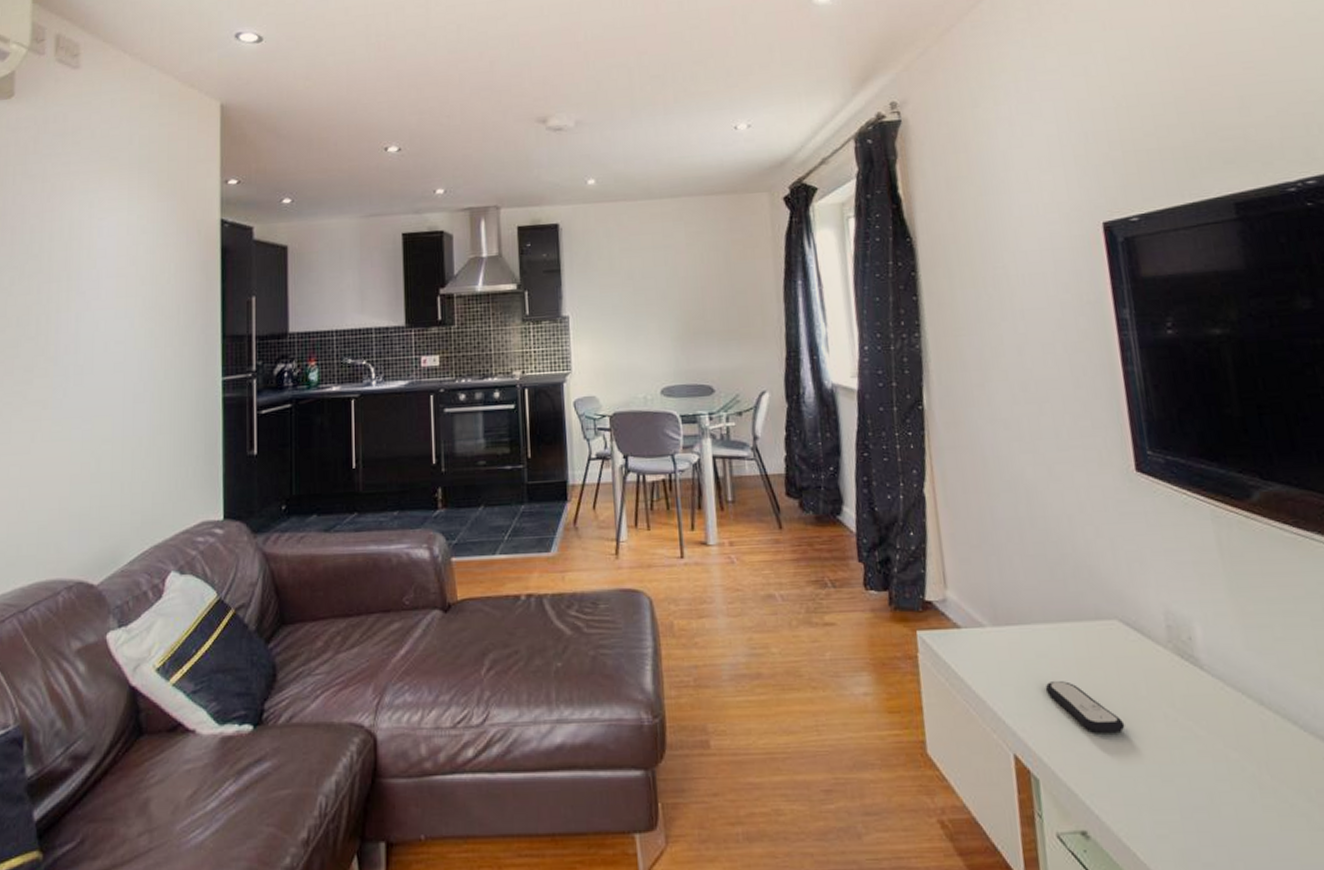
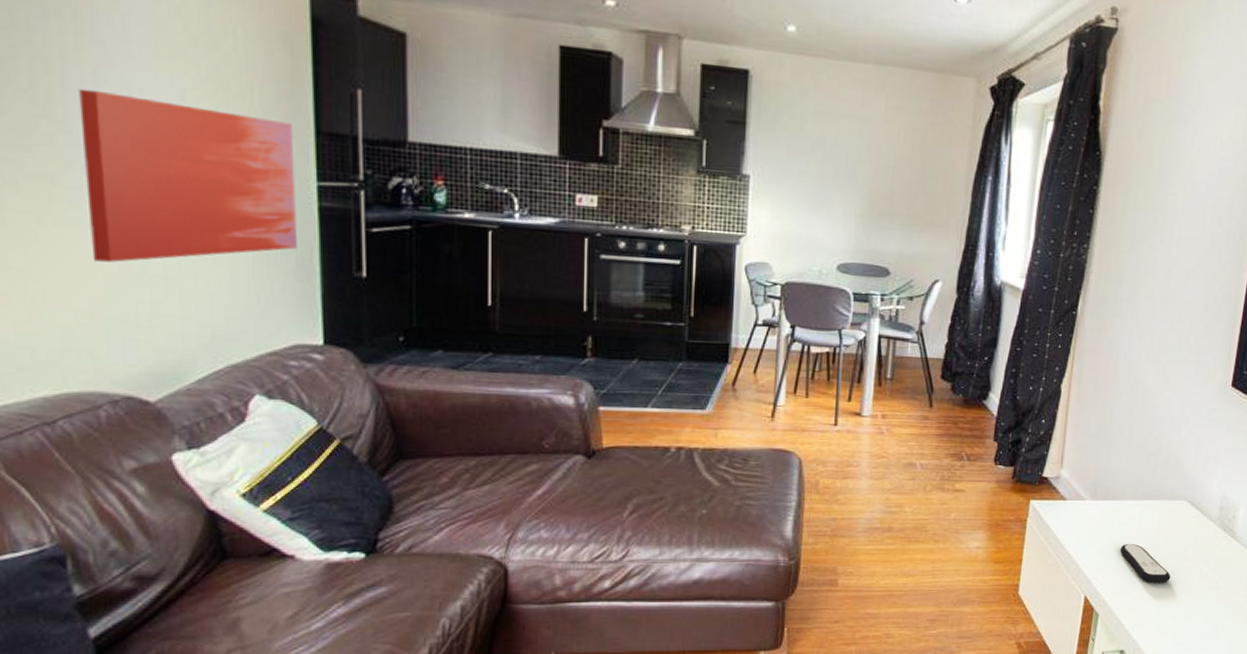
wall art: none [64,329,206,466] -> present [79,88,297,263]

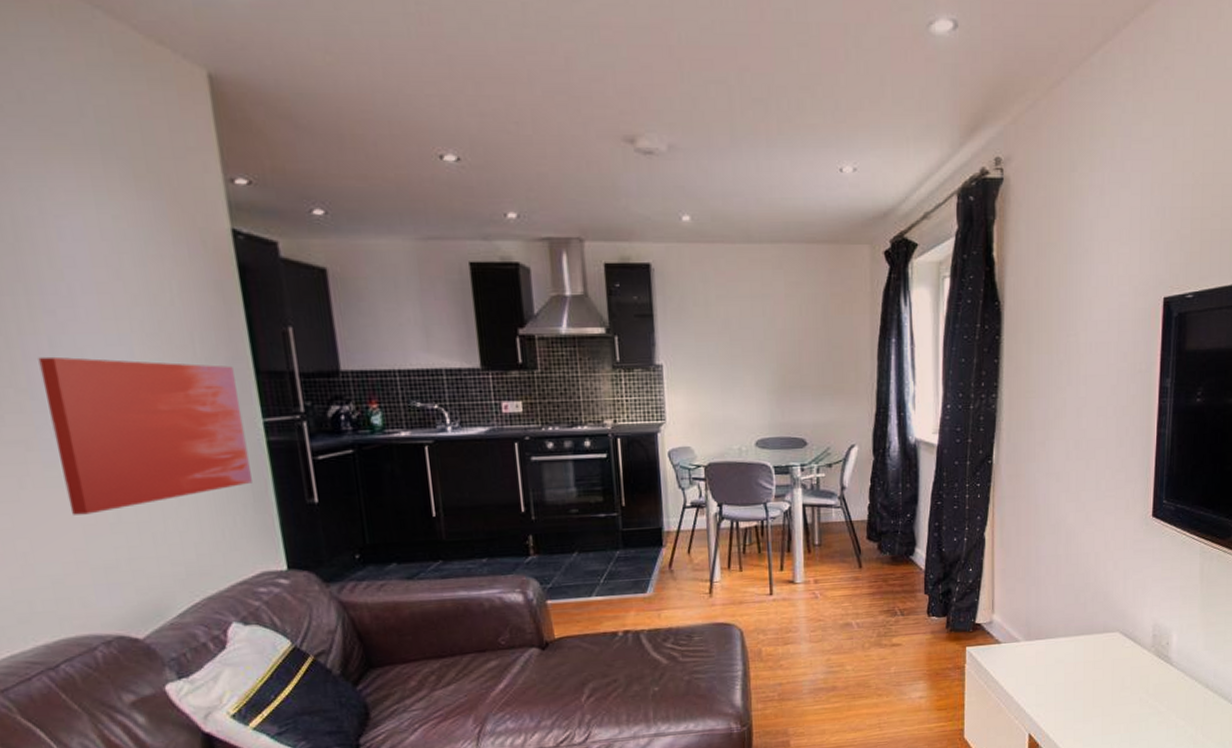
remote control: present [1120,544,1171,582] -> none [1058,679,1111,715]

